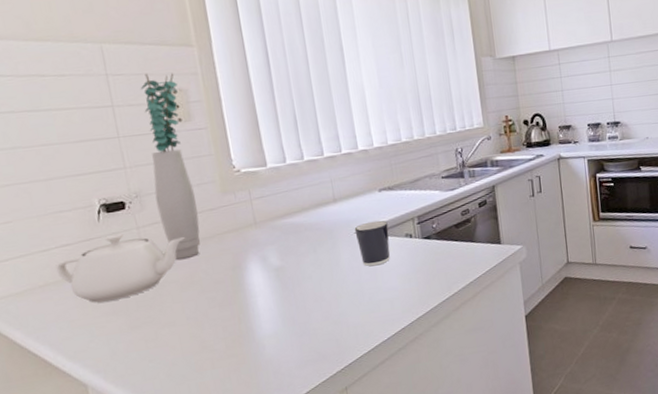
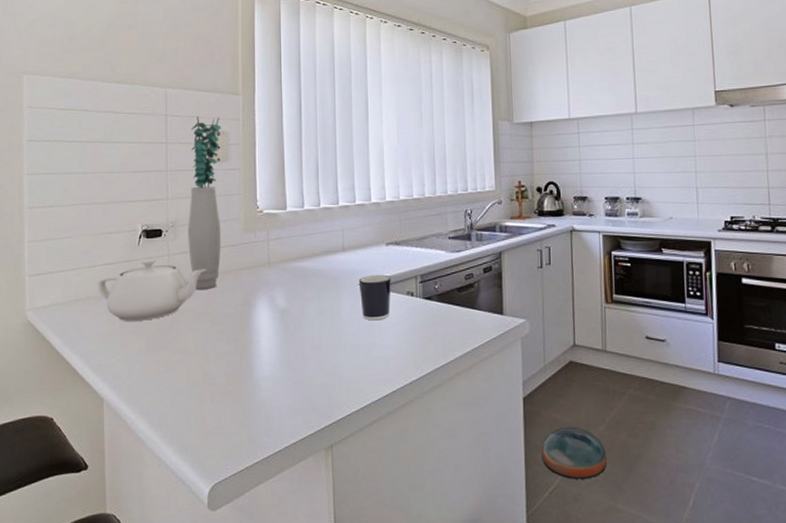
pet bowl: none [545,333,602,378] -> present [541,426,607,479]

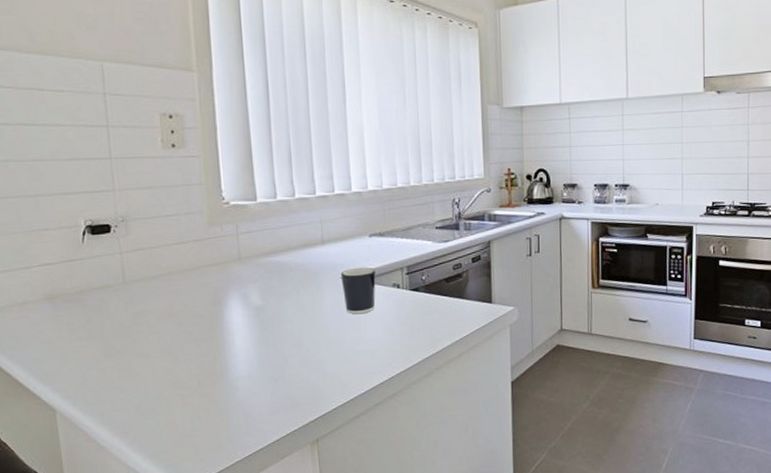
teapot: present [97,258,206,321] -> none [34,256,167,326]
vase: present [188,117,222,289] -> none [136,96,183,289]
pet bowl: present [541,426,607,479] -> none [528,405,590,453]

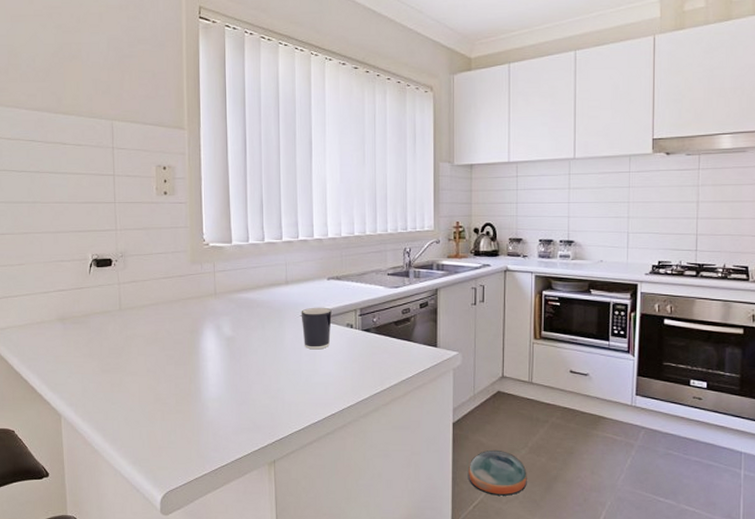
pet bowl: none [528,405,590,453] -> present [468,449,527,496]

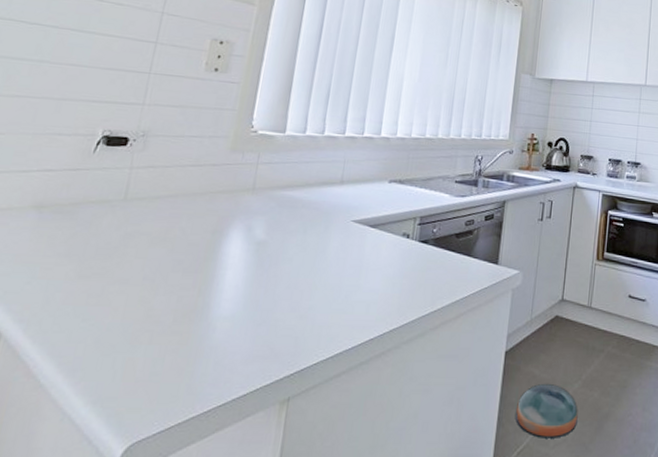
mug: present [301,307,332,350] -> none [350,212,388,261]

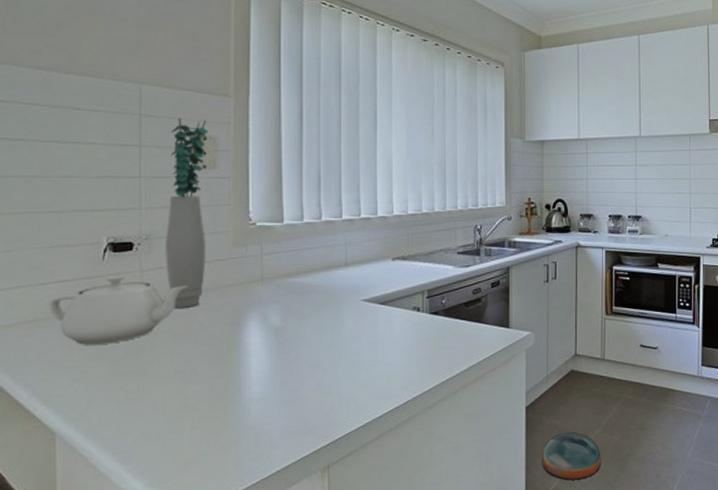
teapot: none [25,169,175,242] -> present [48,274,187,345]
vase: none [156,20,227,211] -> present [165,118,208,308]

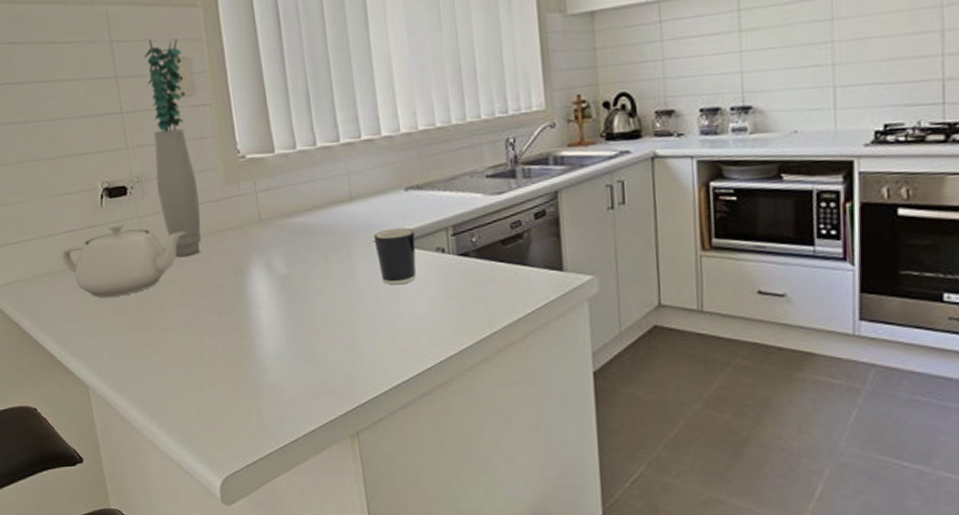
mug: none [362,290,397,337] -> present [373,227,417,285]
pet bowl: present [541,431,601,481] -> none [619,405,705,467]

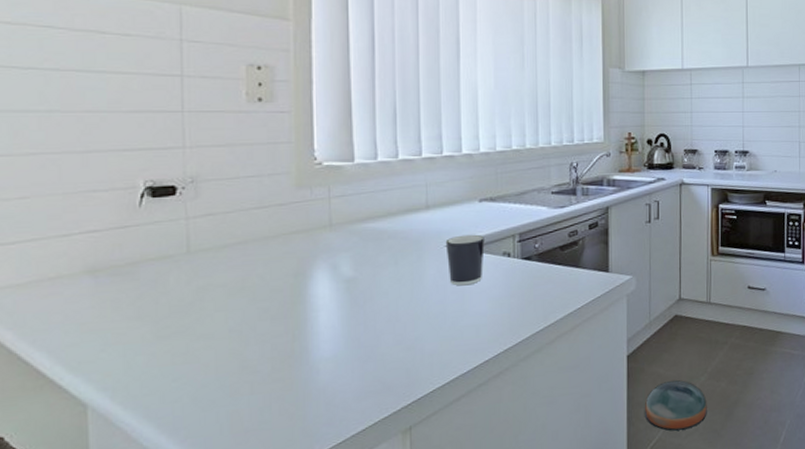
teapot: present [60,221,185,297] -> none [73,222,243,304]
vase: present [143,38,202,257] -> none [215,44,265,259]
pet bowl: none [619,405,705,467] -> present [644,379,707,431]

